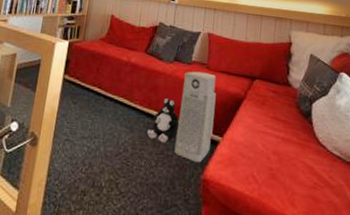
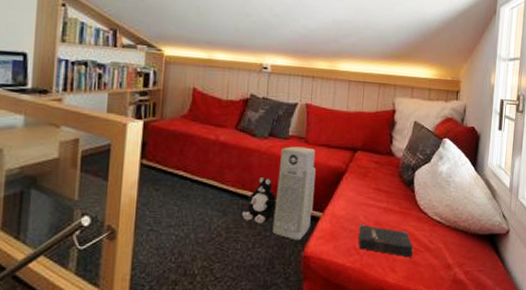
hardback book: none [256,152,313,193] -> present [358,224,414,258]

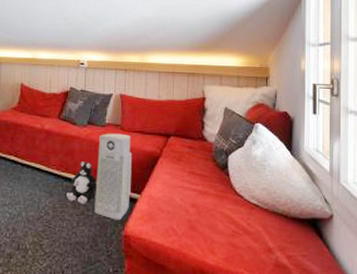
hardback book: present [358,224,414,258] -> none [175,206,232,240]

